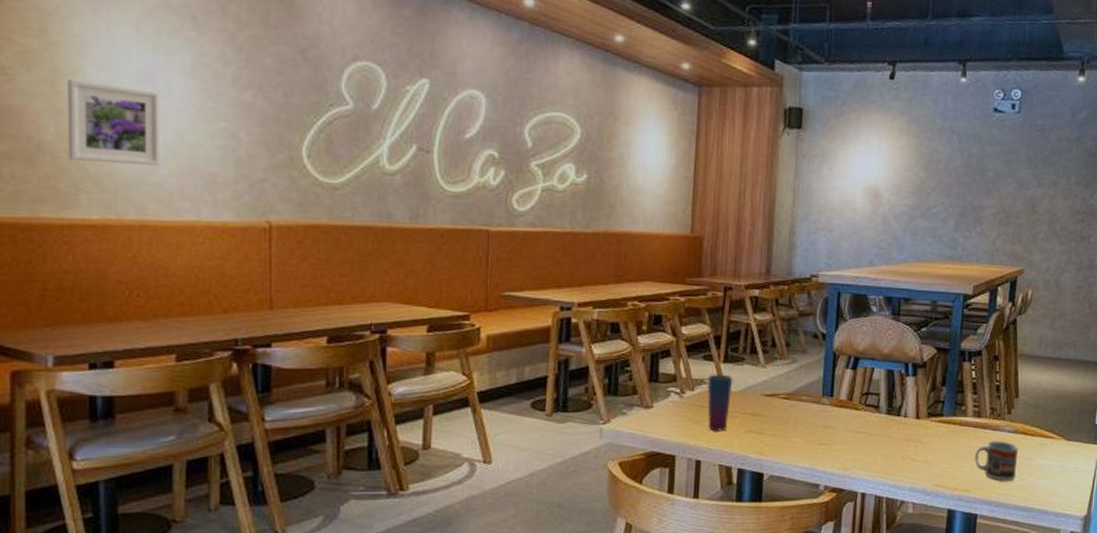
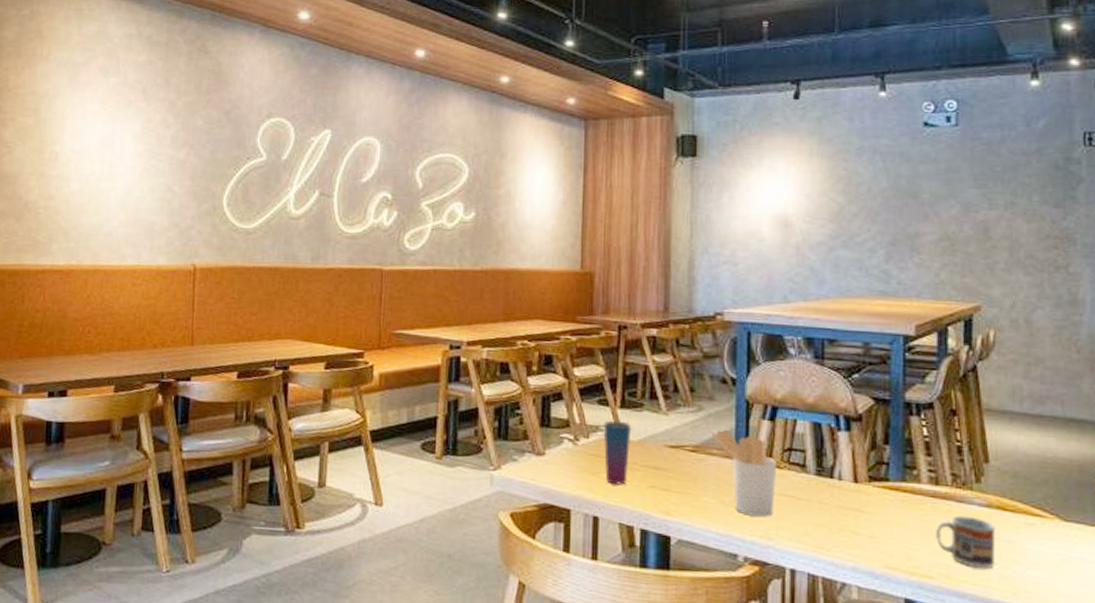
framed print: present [68,79,161,167] -> none [46,148,116,219]
utensil holder: none [802,379,856,451] -> present [711,430,777,517]

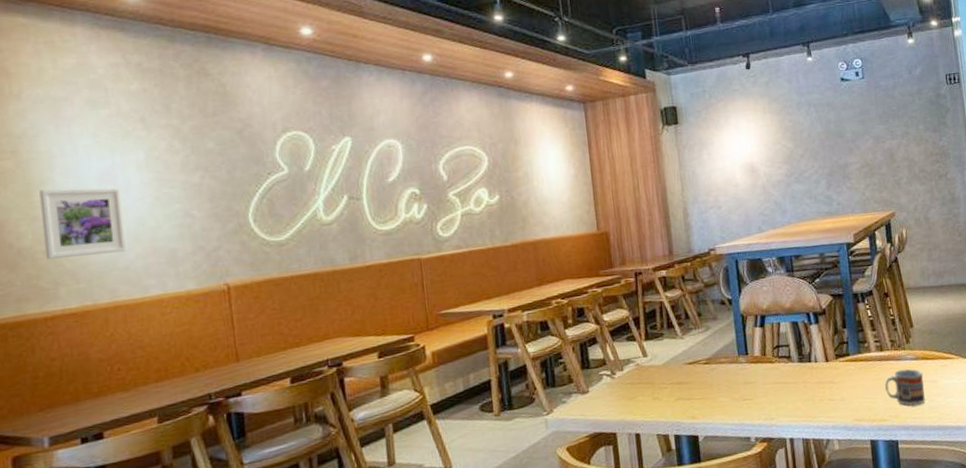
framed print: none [46,148,116,219] -> present [39,187,128,259]
cup: present [603,420,632,485] -> none [633,351,659,405]
utensil holder: present [711,430,777,517] -> none [718,341,772,405]

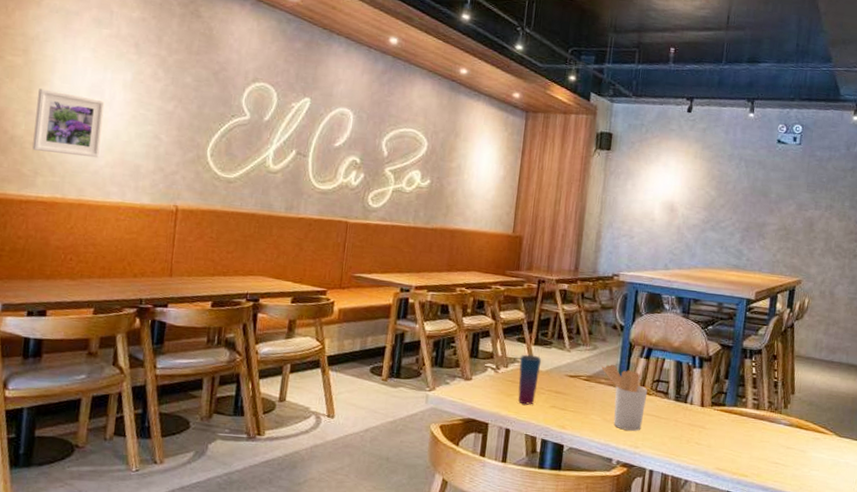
cup: none [633,351,659,405] -> present [518,354,542,405]
utensil holder: none [718,341,772,405] -> present [601,364,648,431]
cup: present [885,369,925,406] -> none [753,431,794,471]

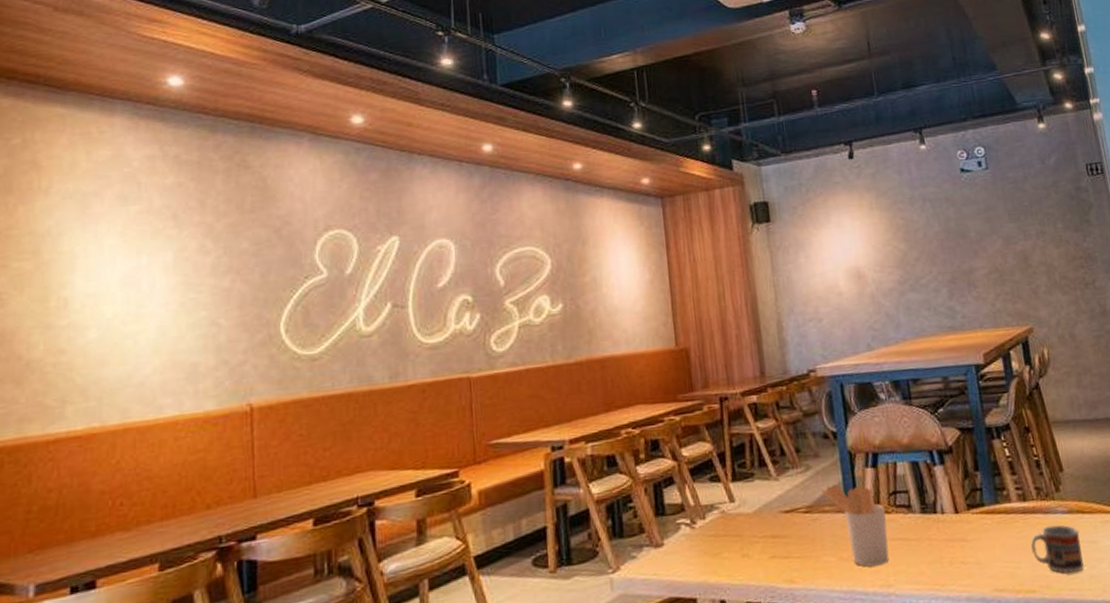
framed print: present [32,88,105,159] -> none [56,292,145,373]
cup: present [518,354,542,405] -> none [718,494,749,563]
cup: none [753,431,794,471] -> present [1031,524,1084,574]

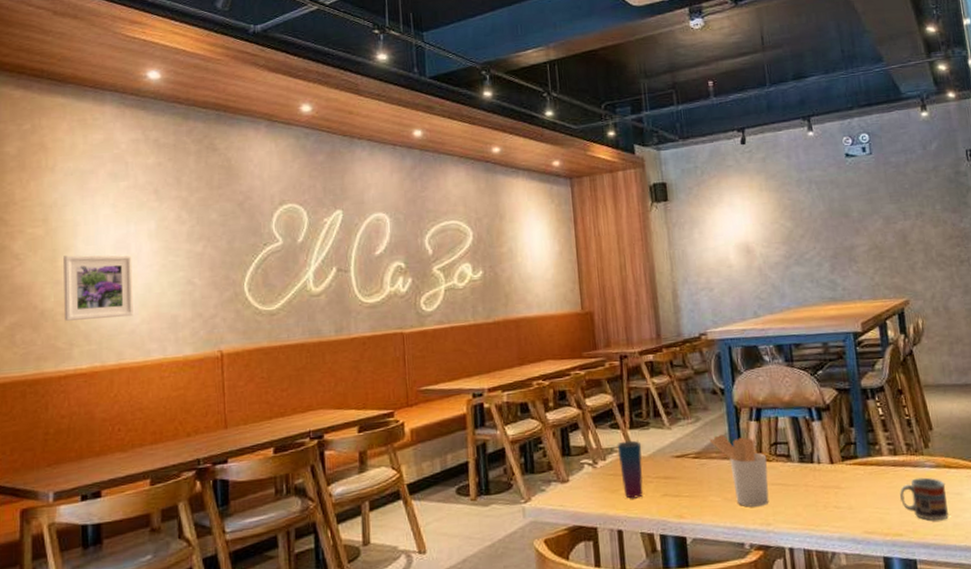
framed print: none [56,292,145,373] -> present [63,254,135,321]
cup: none [718,494,749,563] -> present [617,440,643,499]

